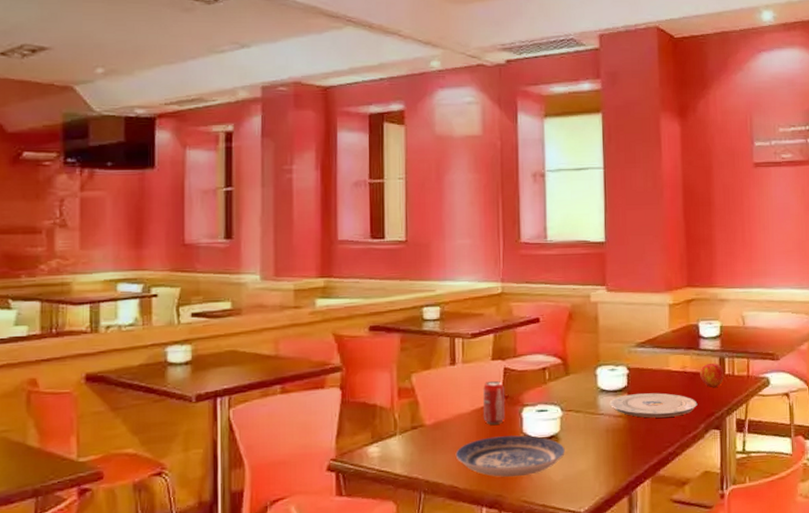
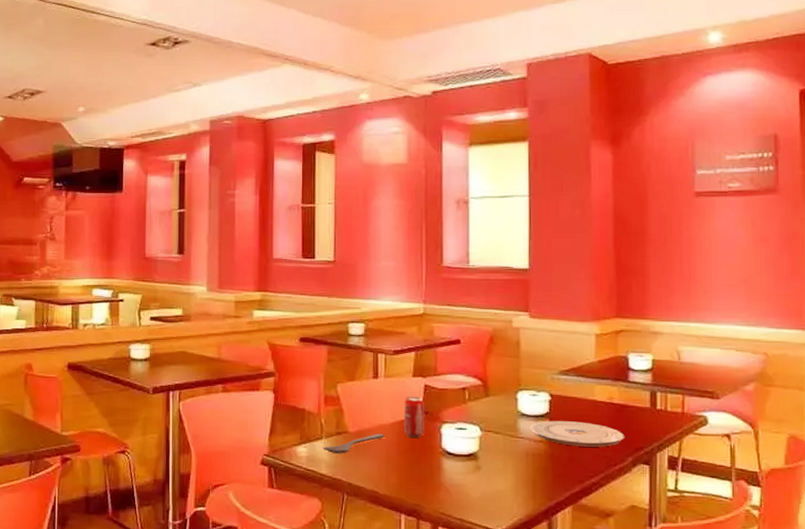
spoon: none [397,424,463,450] -> present [322,434,385,454]
plate: present [455,435,565,478] -> none [376,449,483,490]
apple: present [699,362,724,387] -> none [627,396,656,421]

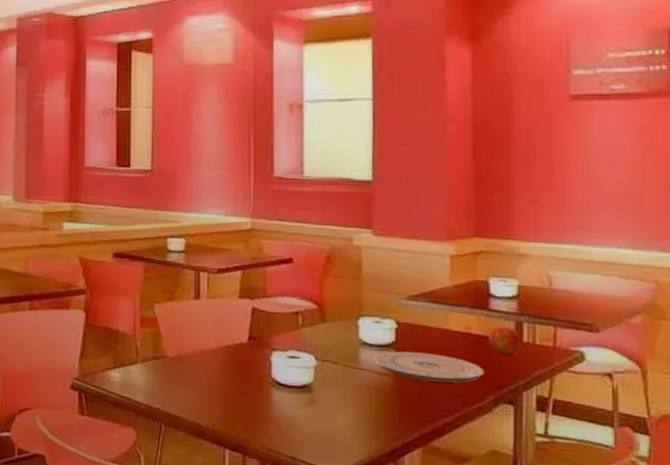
spoon: present [322,434,385,454] -> none [138,360,207,380]
beverage can: present [404,397,424,438] -> none [229,320,252,366]
apple: none [627,396,656,421] -> present [488,326,522,355]

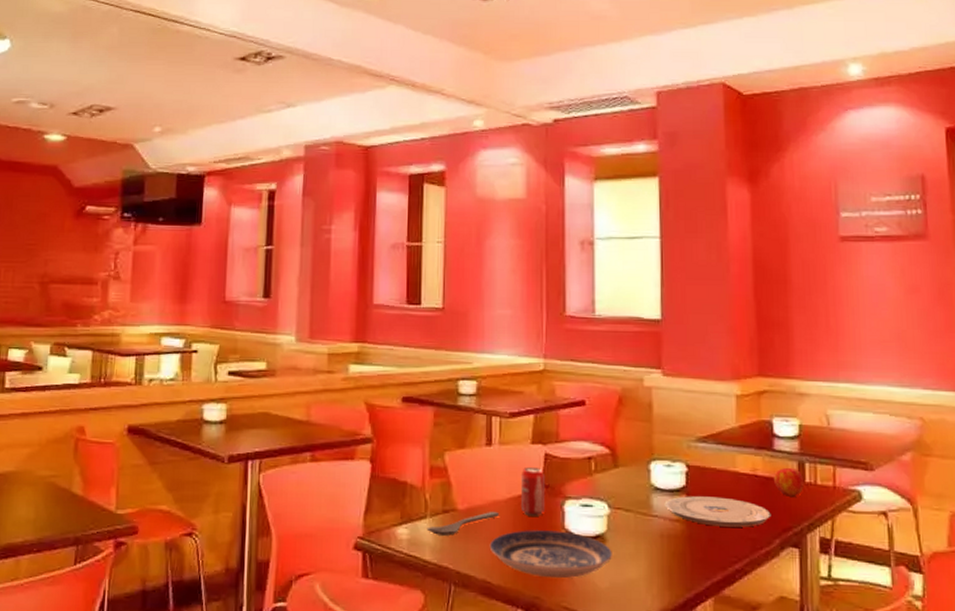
spoon: none [138,360,207,380] -> present [427,512,499,536]
plate: none [198,377,319,424] -> present [489,530,612,579]
beverage can: none [229,320,252,366] -> present [522,467,544,516]

